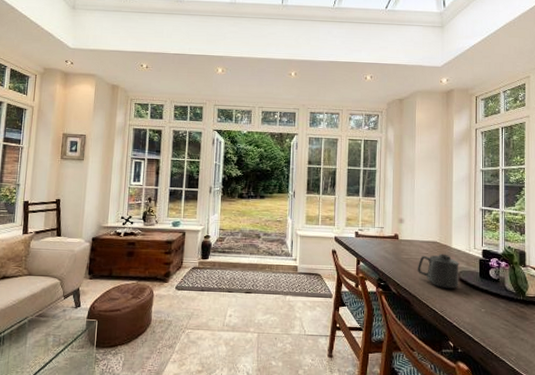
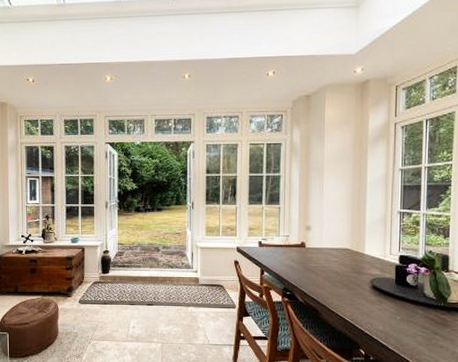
mug: present [417,253,459,289] -> none [325,261,373,297]

